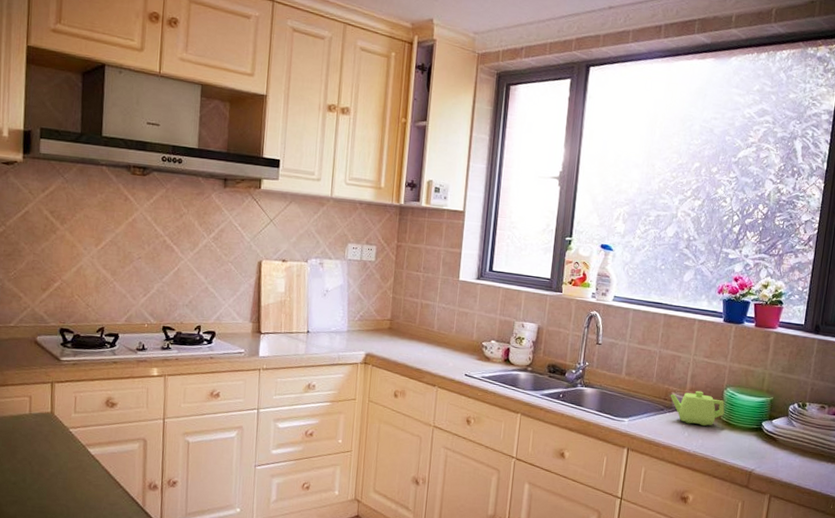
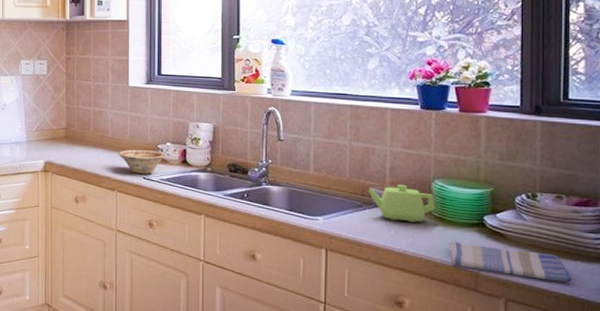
dish: none [442,345,490,371] -> present [118,150,166,174]
dish towel: none [731,443,823,481] -> present [448,240,573,283]

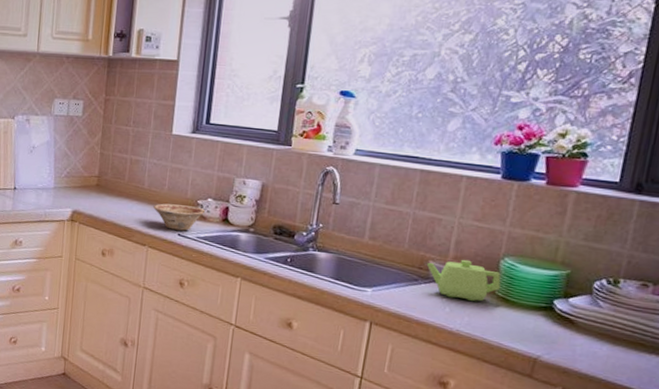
dish towel: present [448,240,573,283] -> none [508,323,643,376]

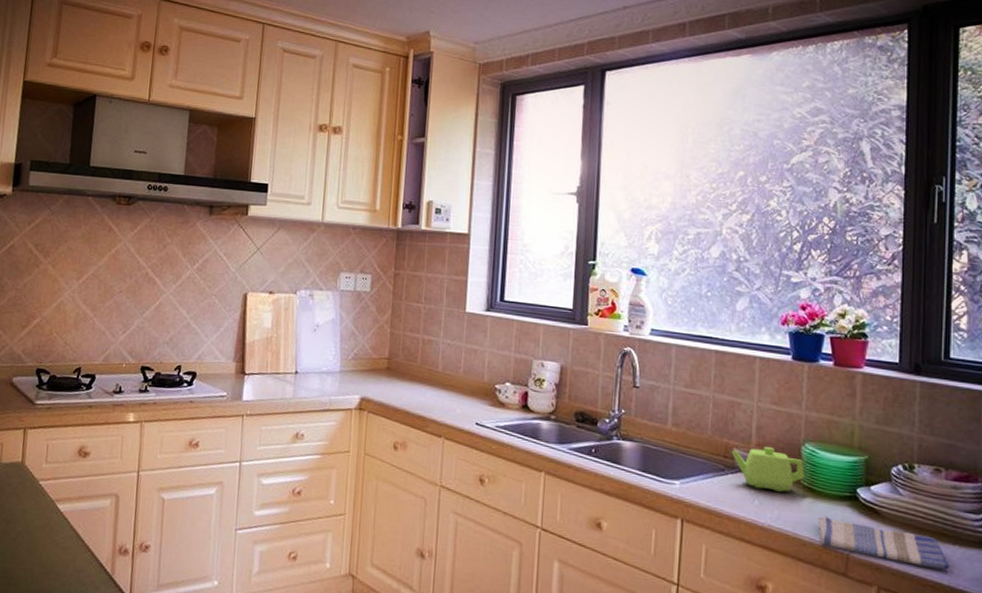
dish: present [153,203,206,231] -> none [449,388,504,420]
dish towel: none [508,323,643,376] -> present [818,515,951,570]

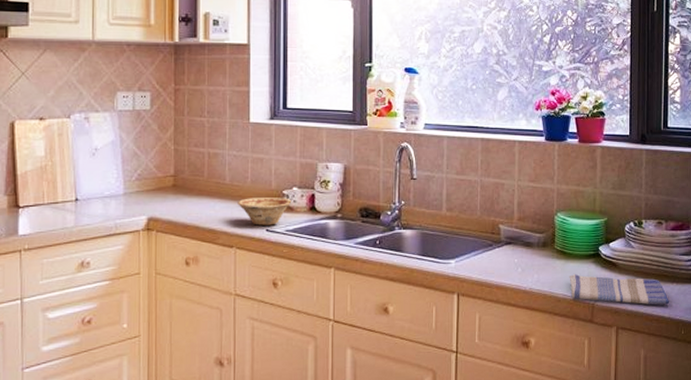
dish: none [449,388,504,420] -> present [238,198,292,226]
teapot: present [731,446,804,493] -> none [497,219,558,259]

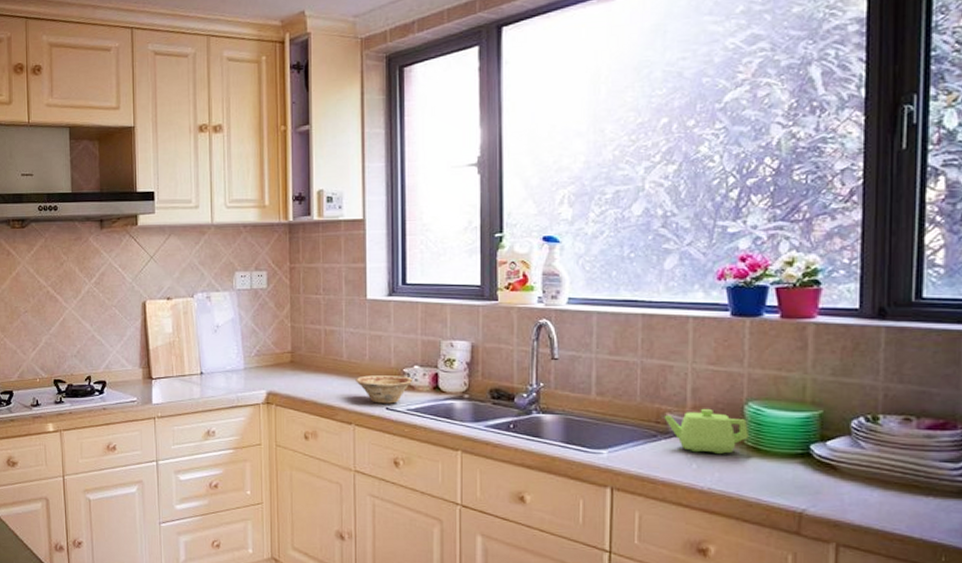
teapot: none [497,219,558,259] -> present [663,408,748,455]
dish towel: present [569,273,670,305] -> none [765,474,923,523]

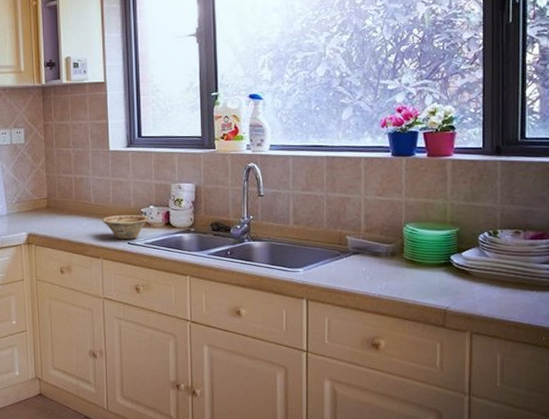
teapot: present [663,408,748,455] -> none [344,231,407,268]

